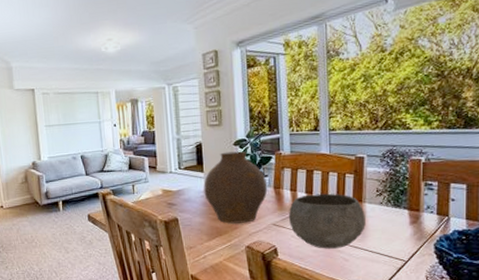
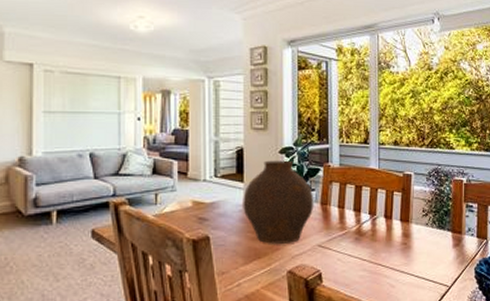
bowl: present [289,193,366,249] -> none [336,212,412,274]

